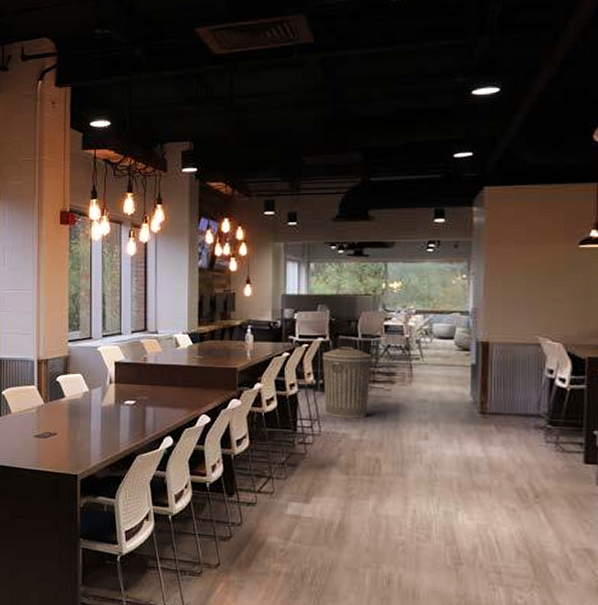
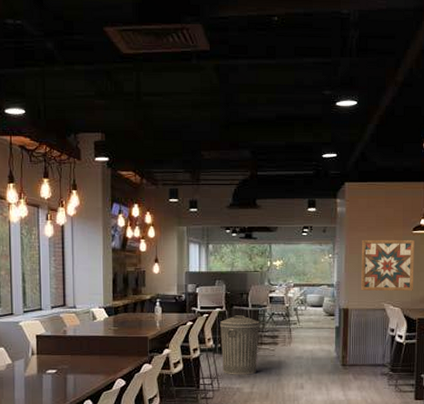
wall art: none [506,256,582,322] -> present [361,239,415,292]

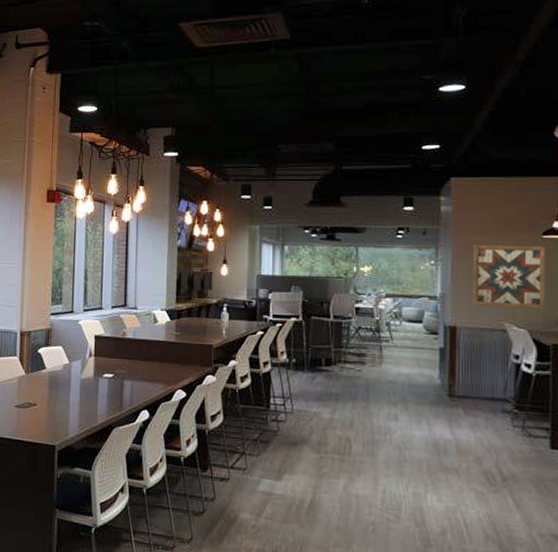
trash can: present [220,315,259,375] -> none [295,327,343,398]

